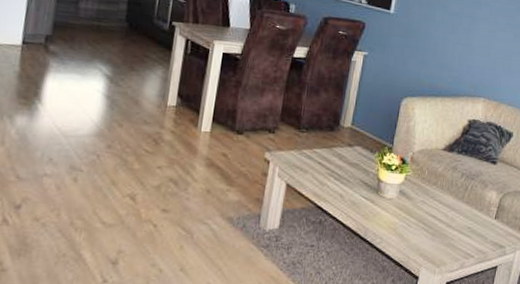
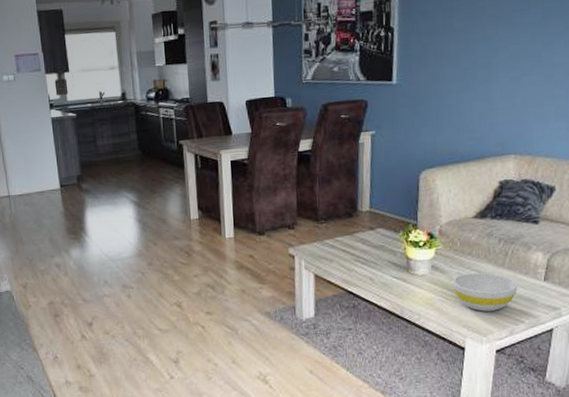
bowl: none [416,202,472,243] -> present [453,272,518,312]

